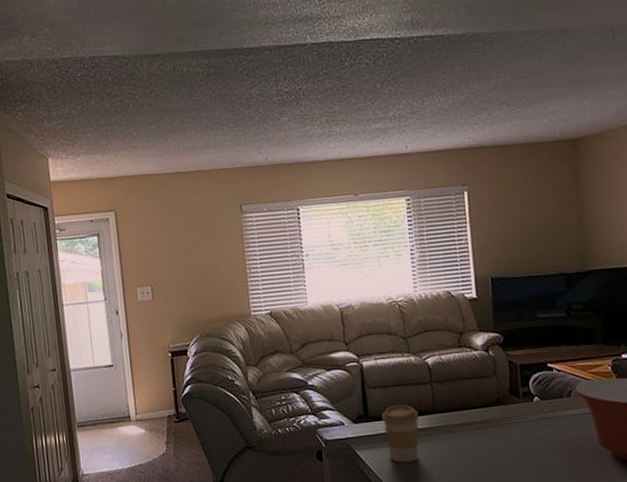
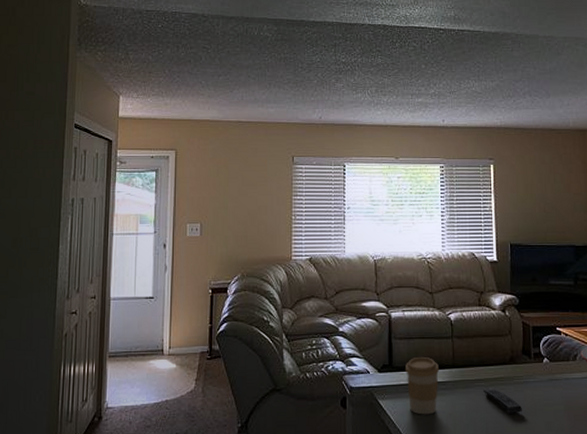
remote control: none [467,431,512,456] -> present [482,388,522,413]

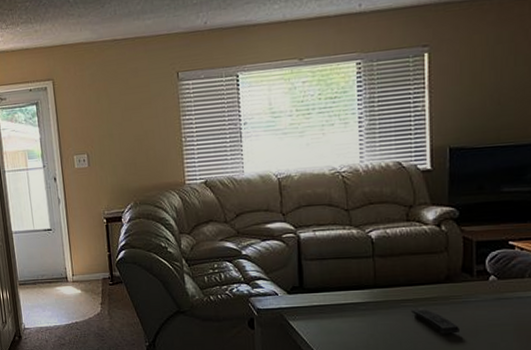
coffee cup: present [404,356,440,415] -> none [317,277,359,336]

